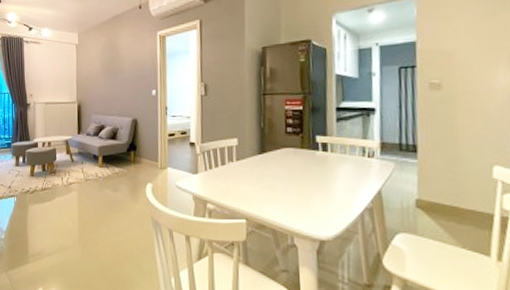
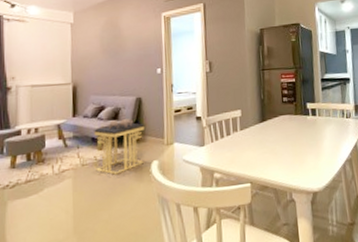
side table: none [95,139,141,193] -> present [94,119,145,175]

